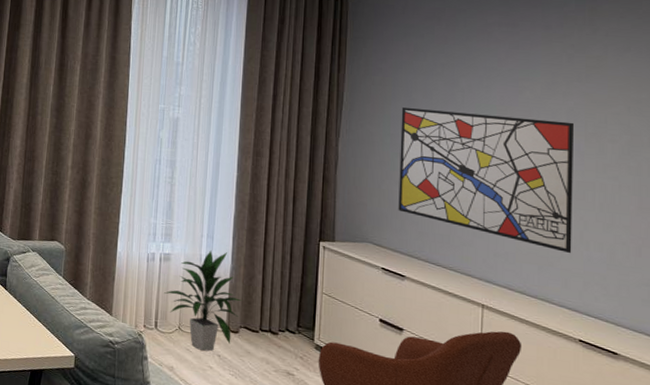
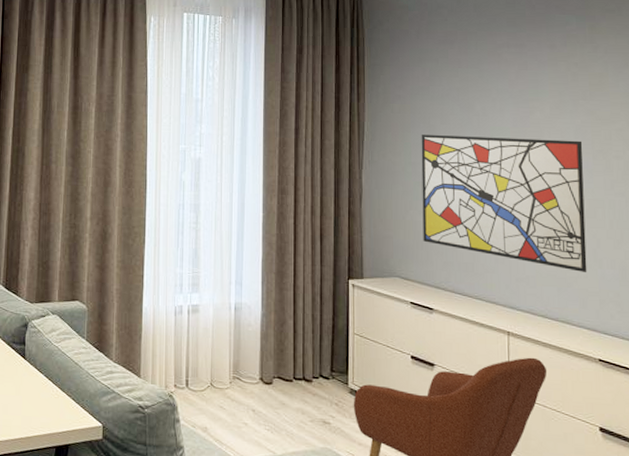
indoor plant: present [164,250,243,352] -> none [194,298,275,408]

